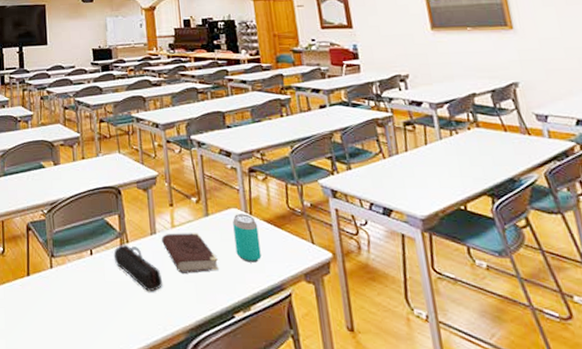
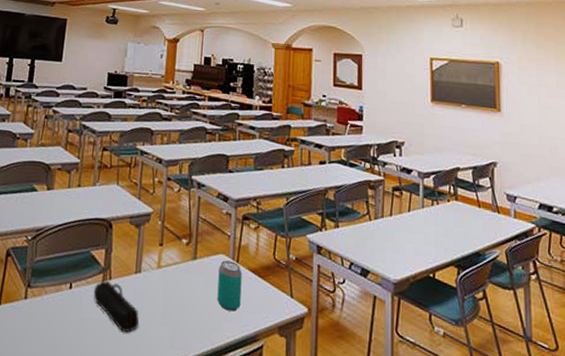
book: present [162,233,219,273] -> none [145,273,198,317]

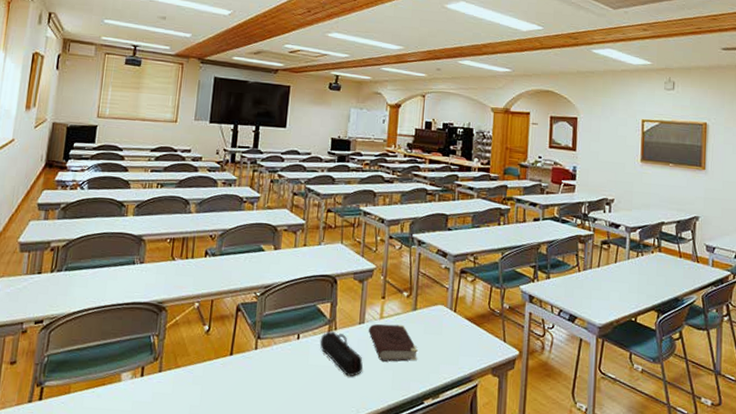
book: none [145,273,198,317] -> present [369,323,418,362]
beverage can: present [217,260,242,312] -> none [435,310,459,356]

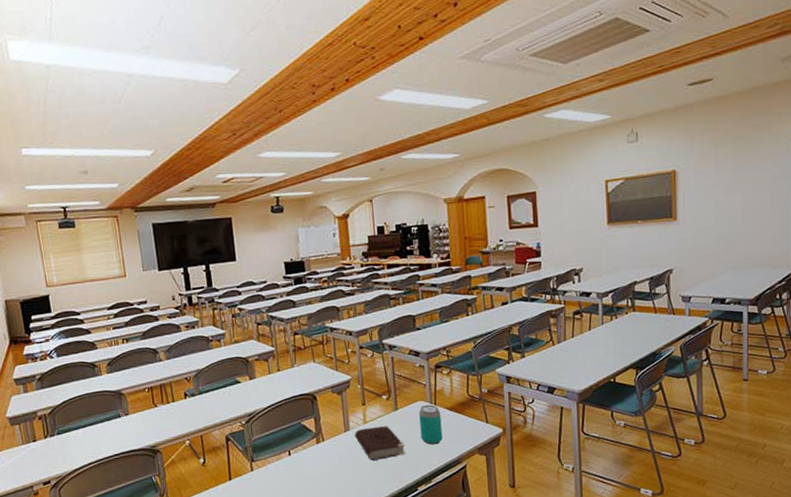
pencil case: present [320,330,364,377] -> none [310,442,356,480]
beverage can: none [435,310,459,356] -> present [419,404,443,445]

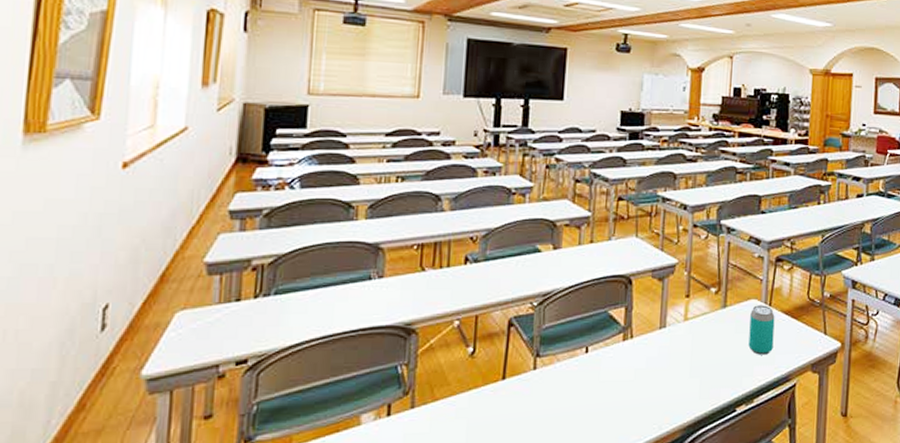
book: present [355,425,405,461] -> none [671,326,728,369]

